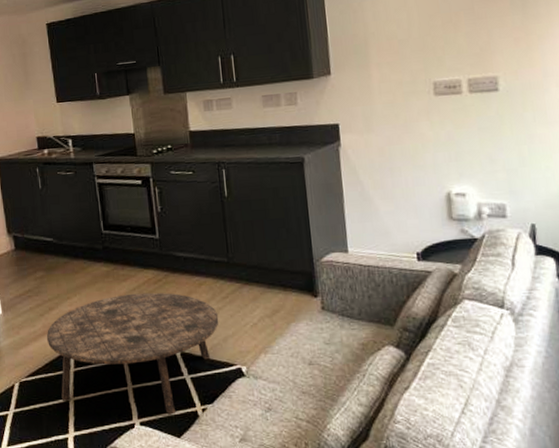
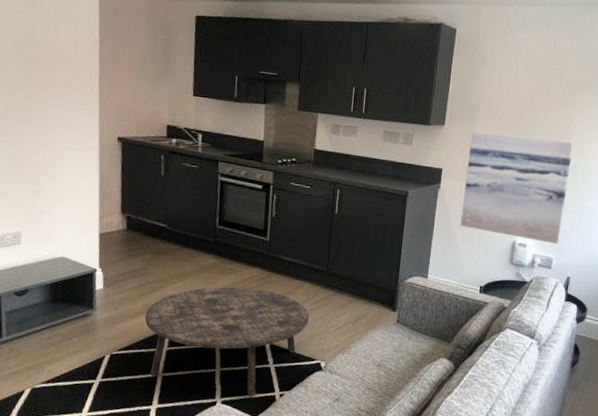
wall art: none [365,59,508,187] -> present [460,131,574,245]

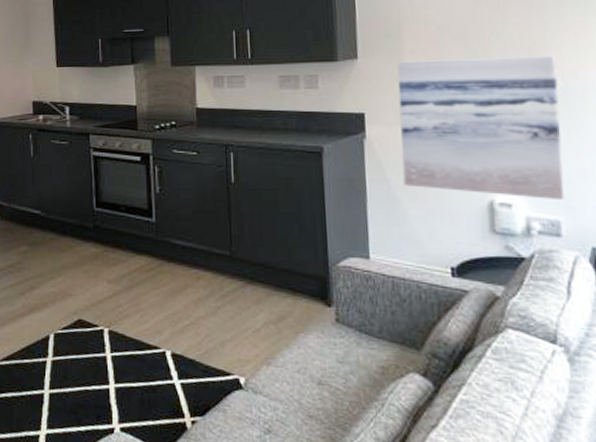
coffee table: present [144,286,310,397] -> none [25,280,217,424]

